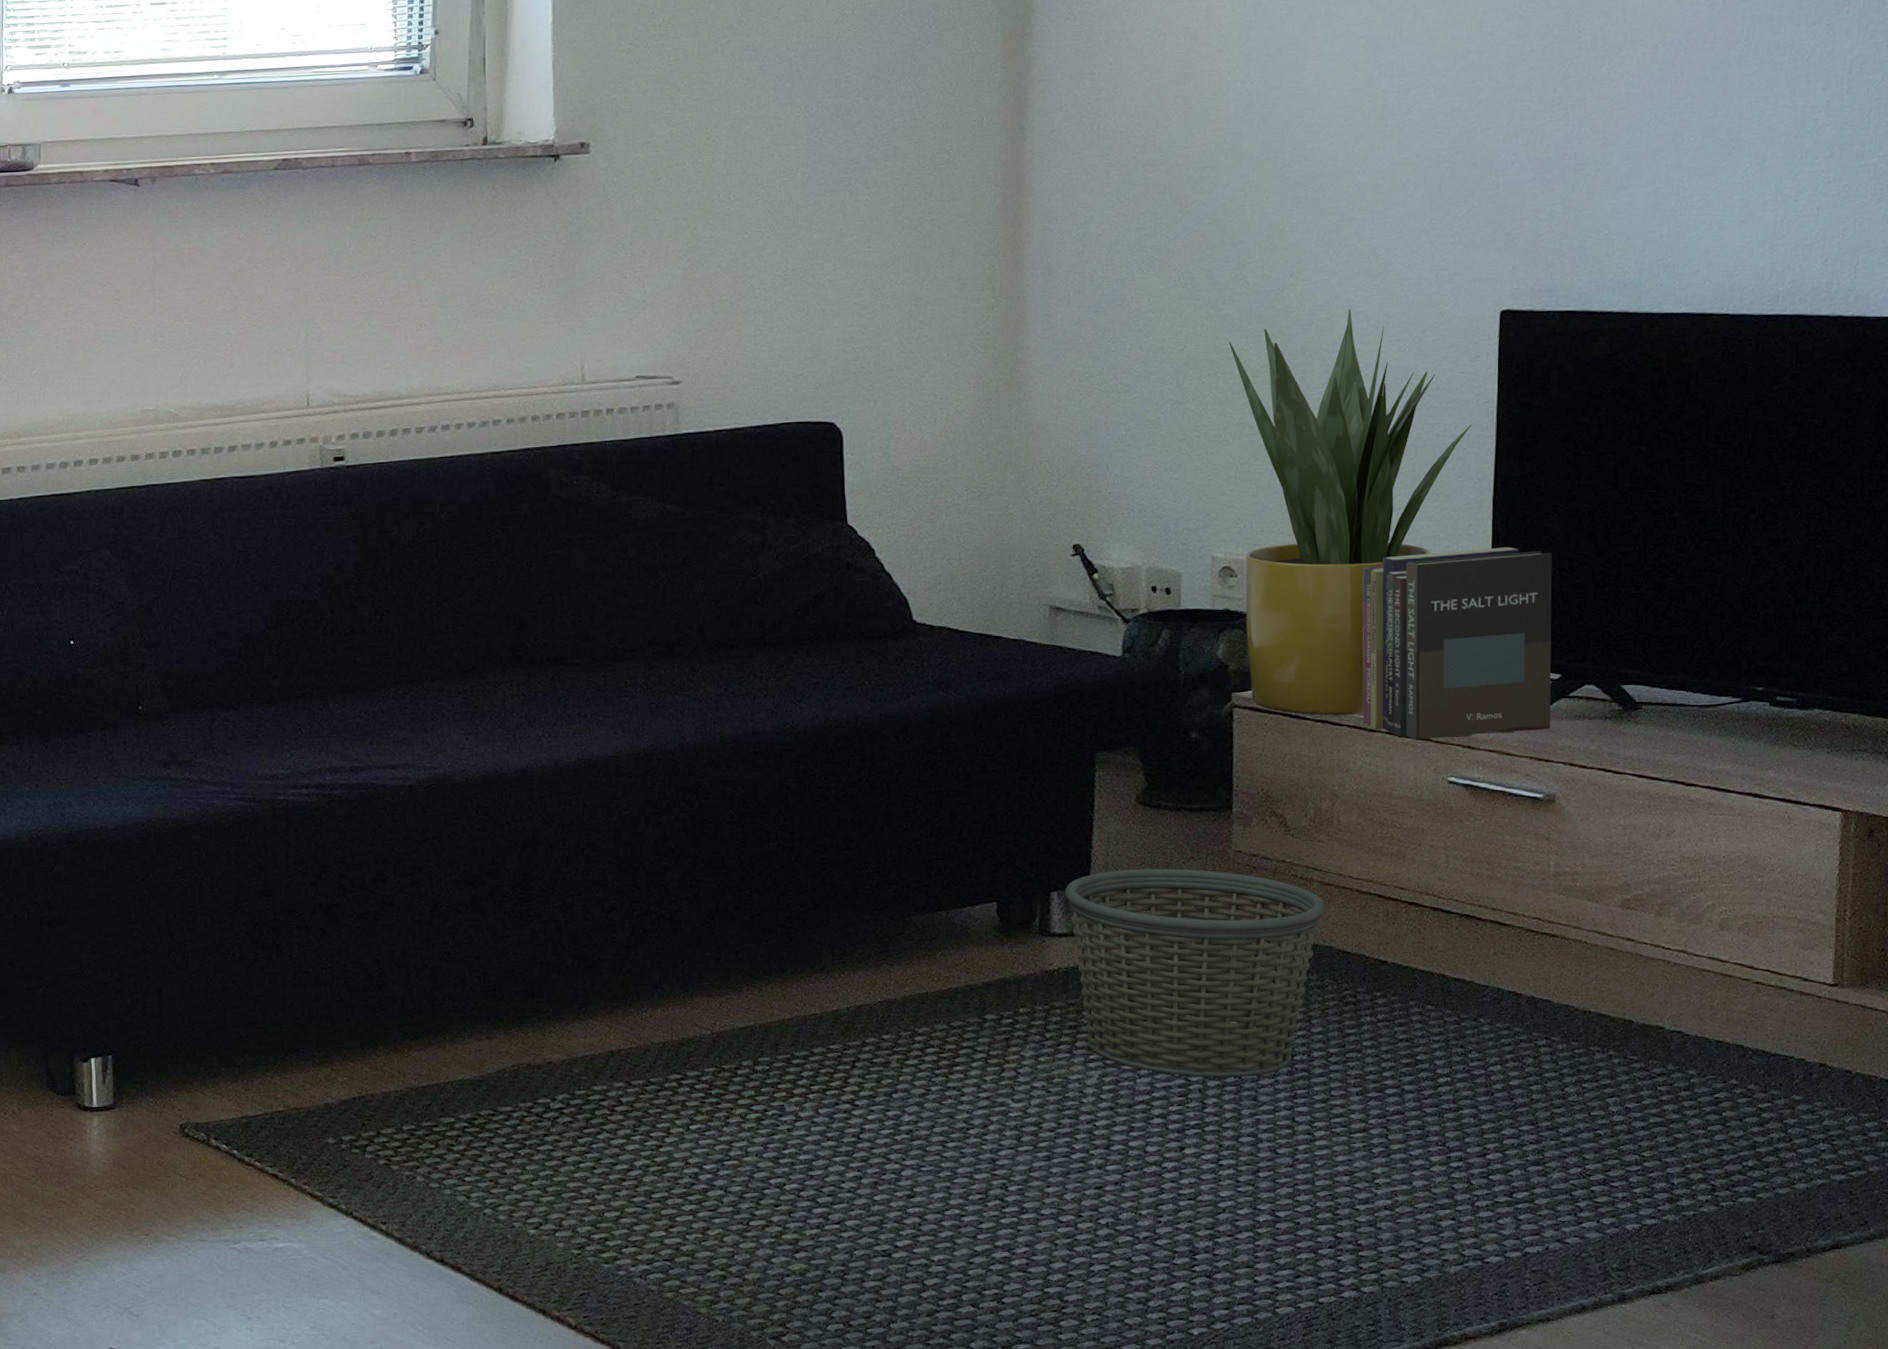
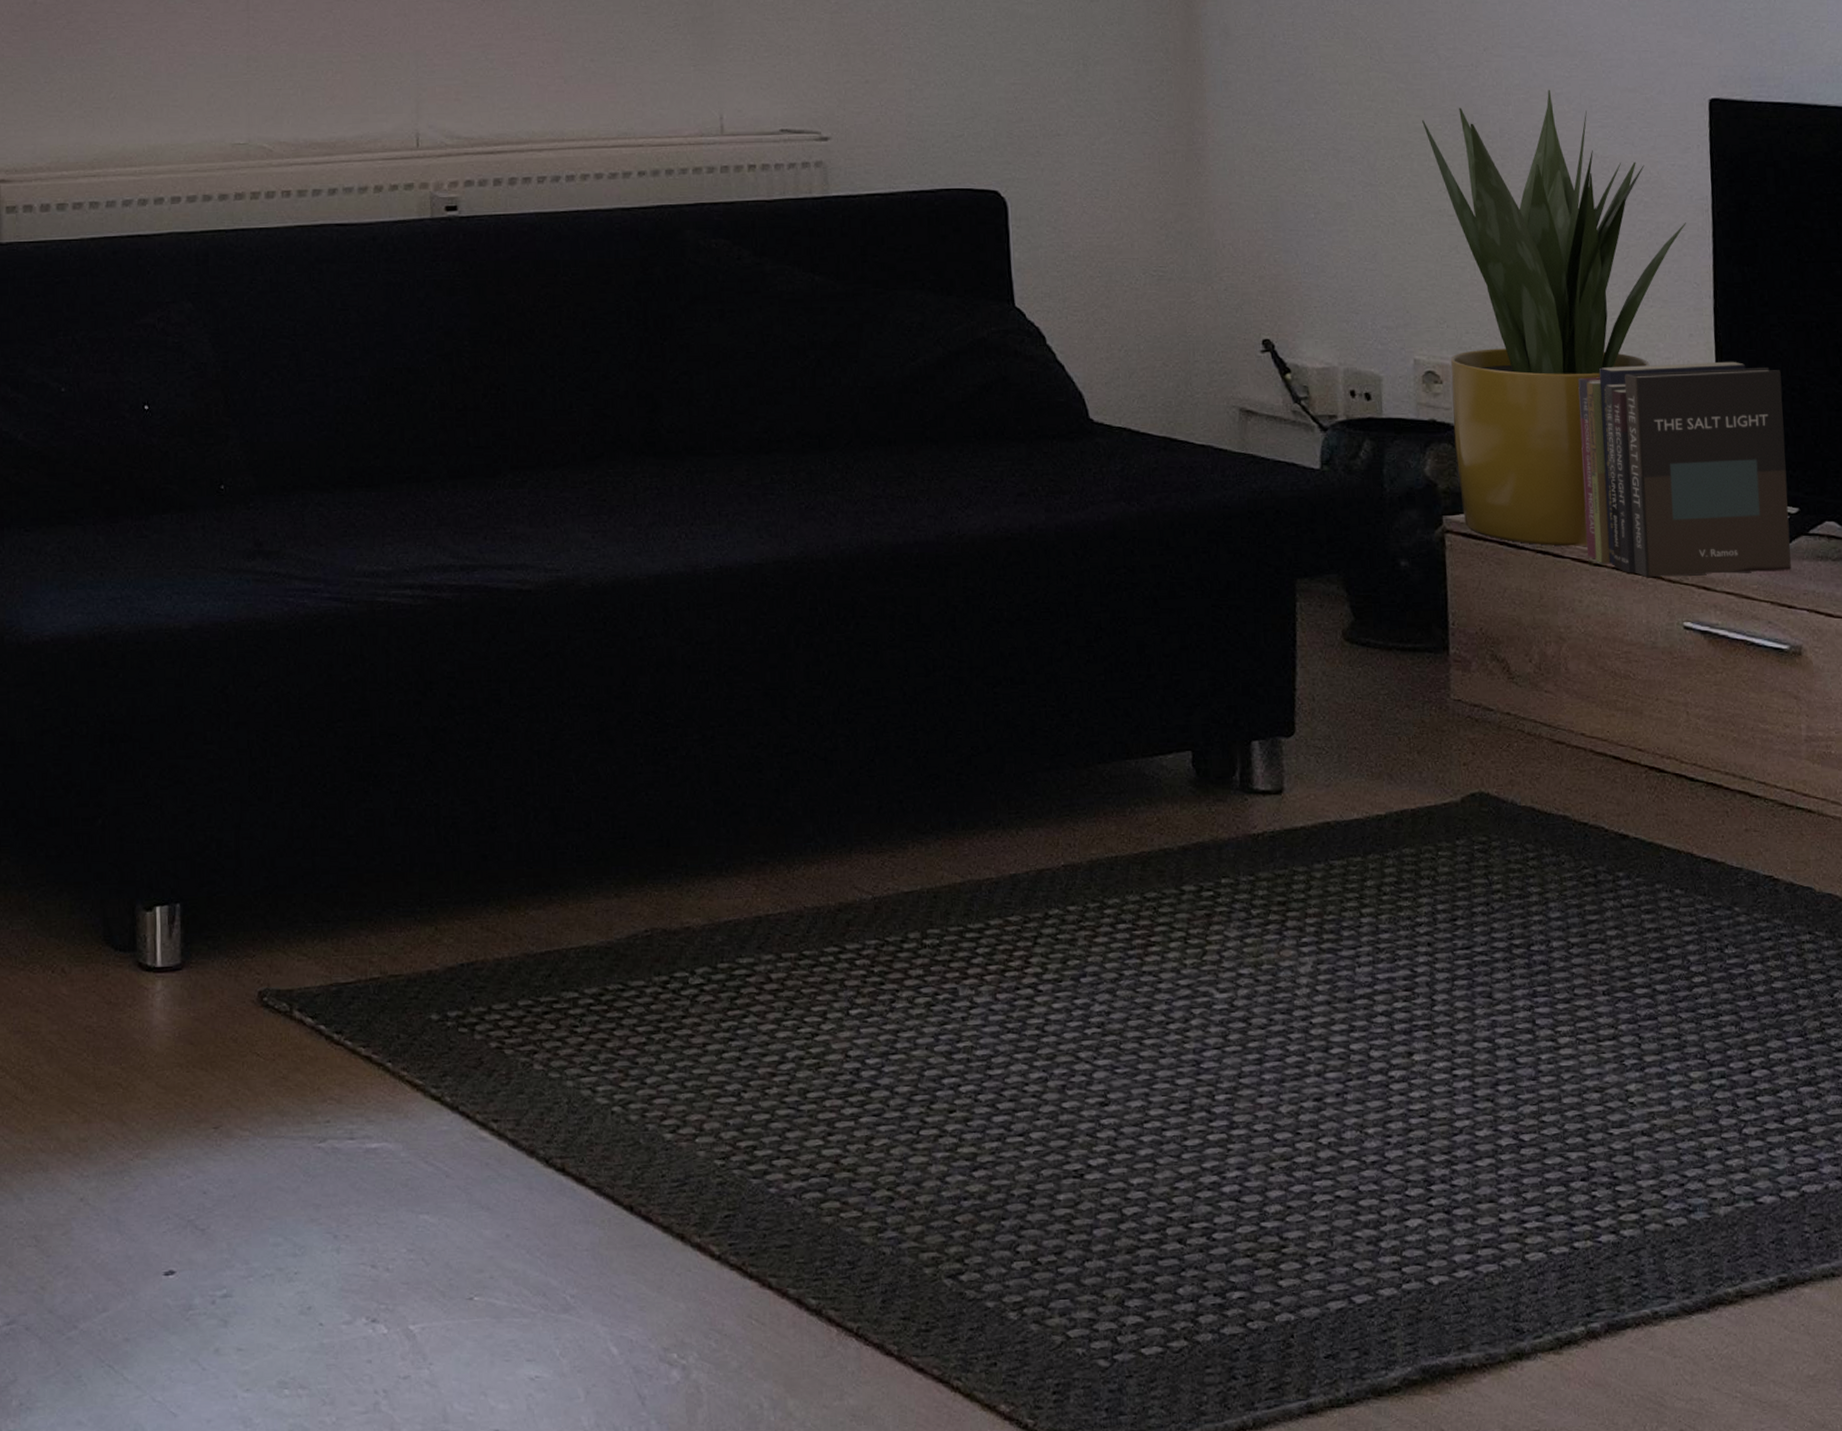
basket: present [1064,868,1326,1078] -> none [1266,717,1558,970]

